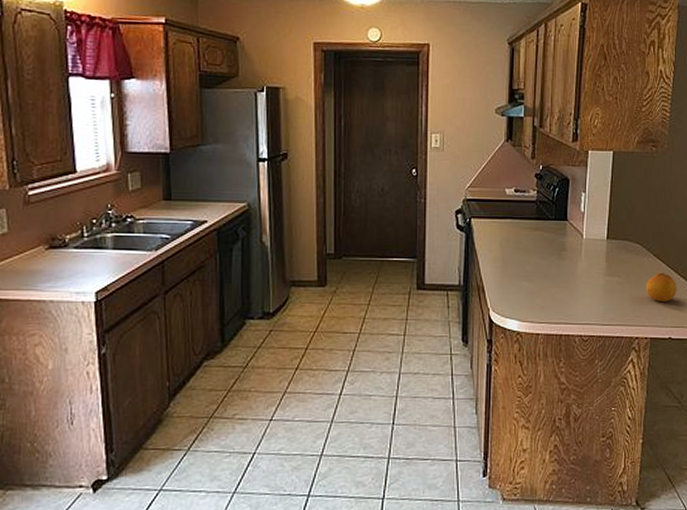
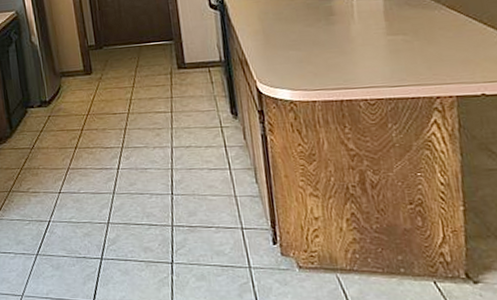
fruit: present [646,272,677,302] -> none [441,24,485,56]

